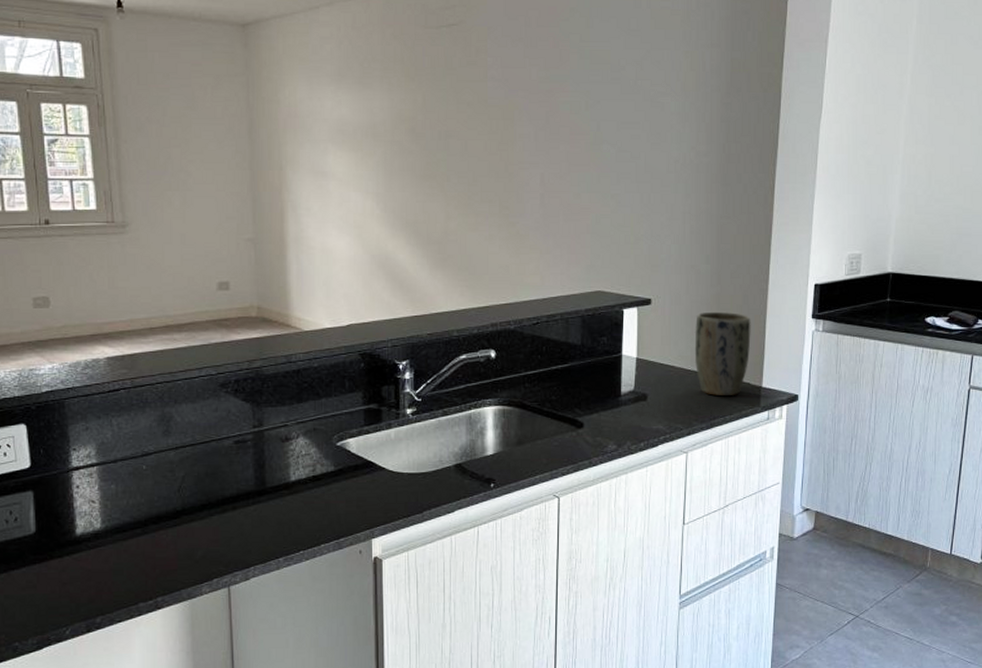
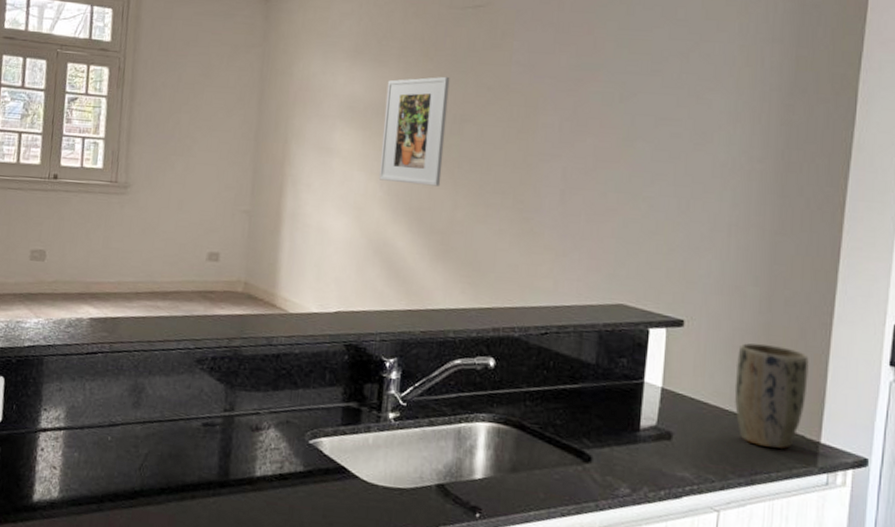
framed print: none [373,95,433,200] -> present [379,76,450,187]

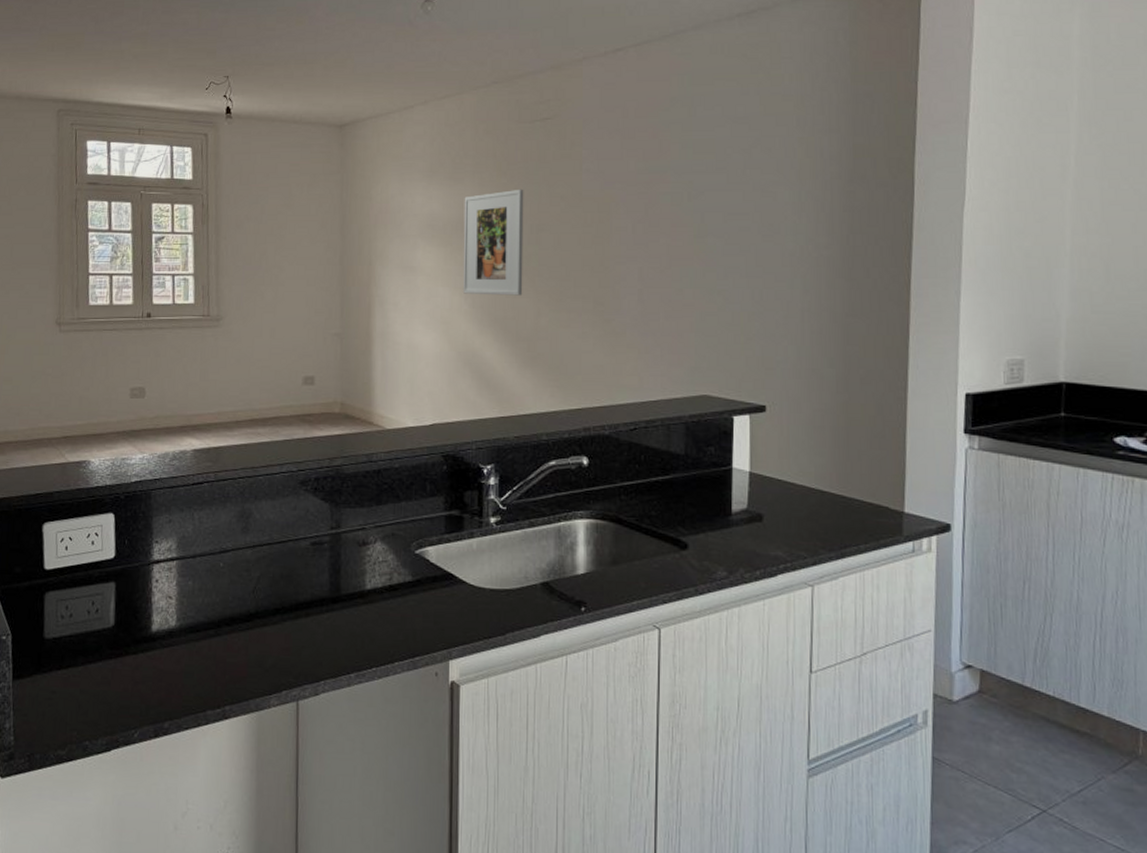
plant pot: present [734,343,809,449] -> none [818,422,888,521]

